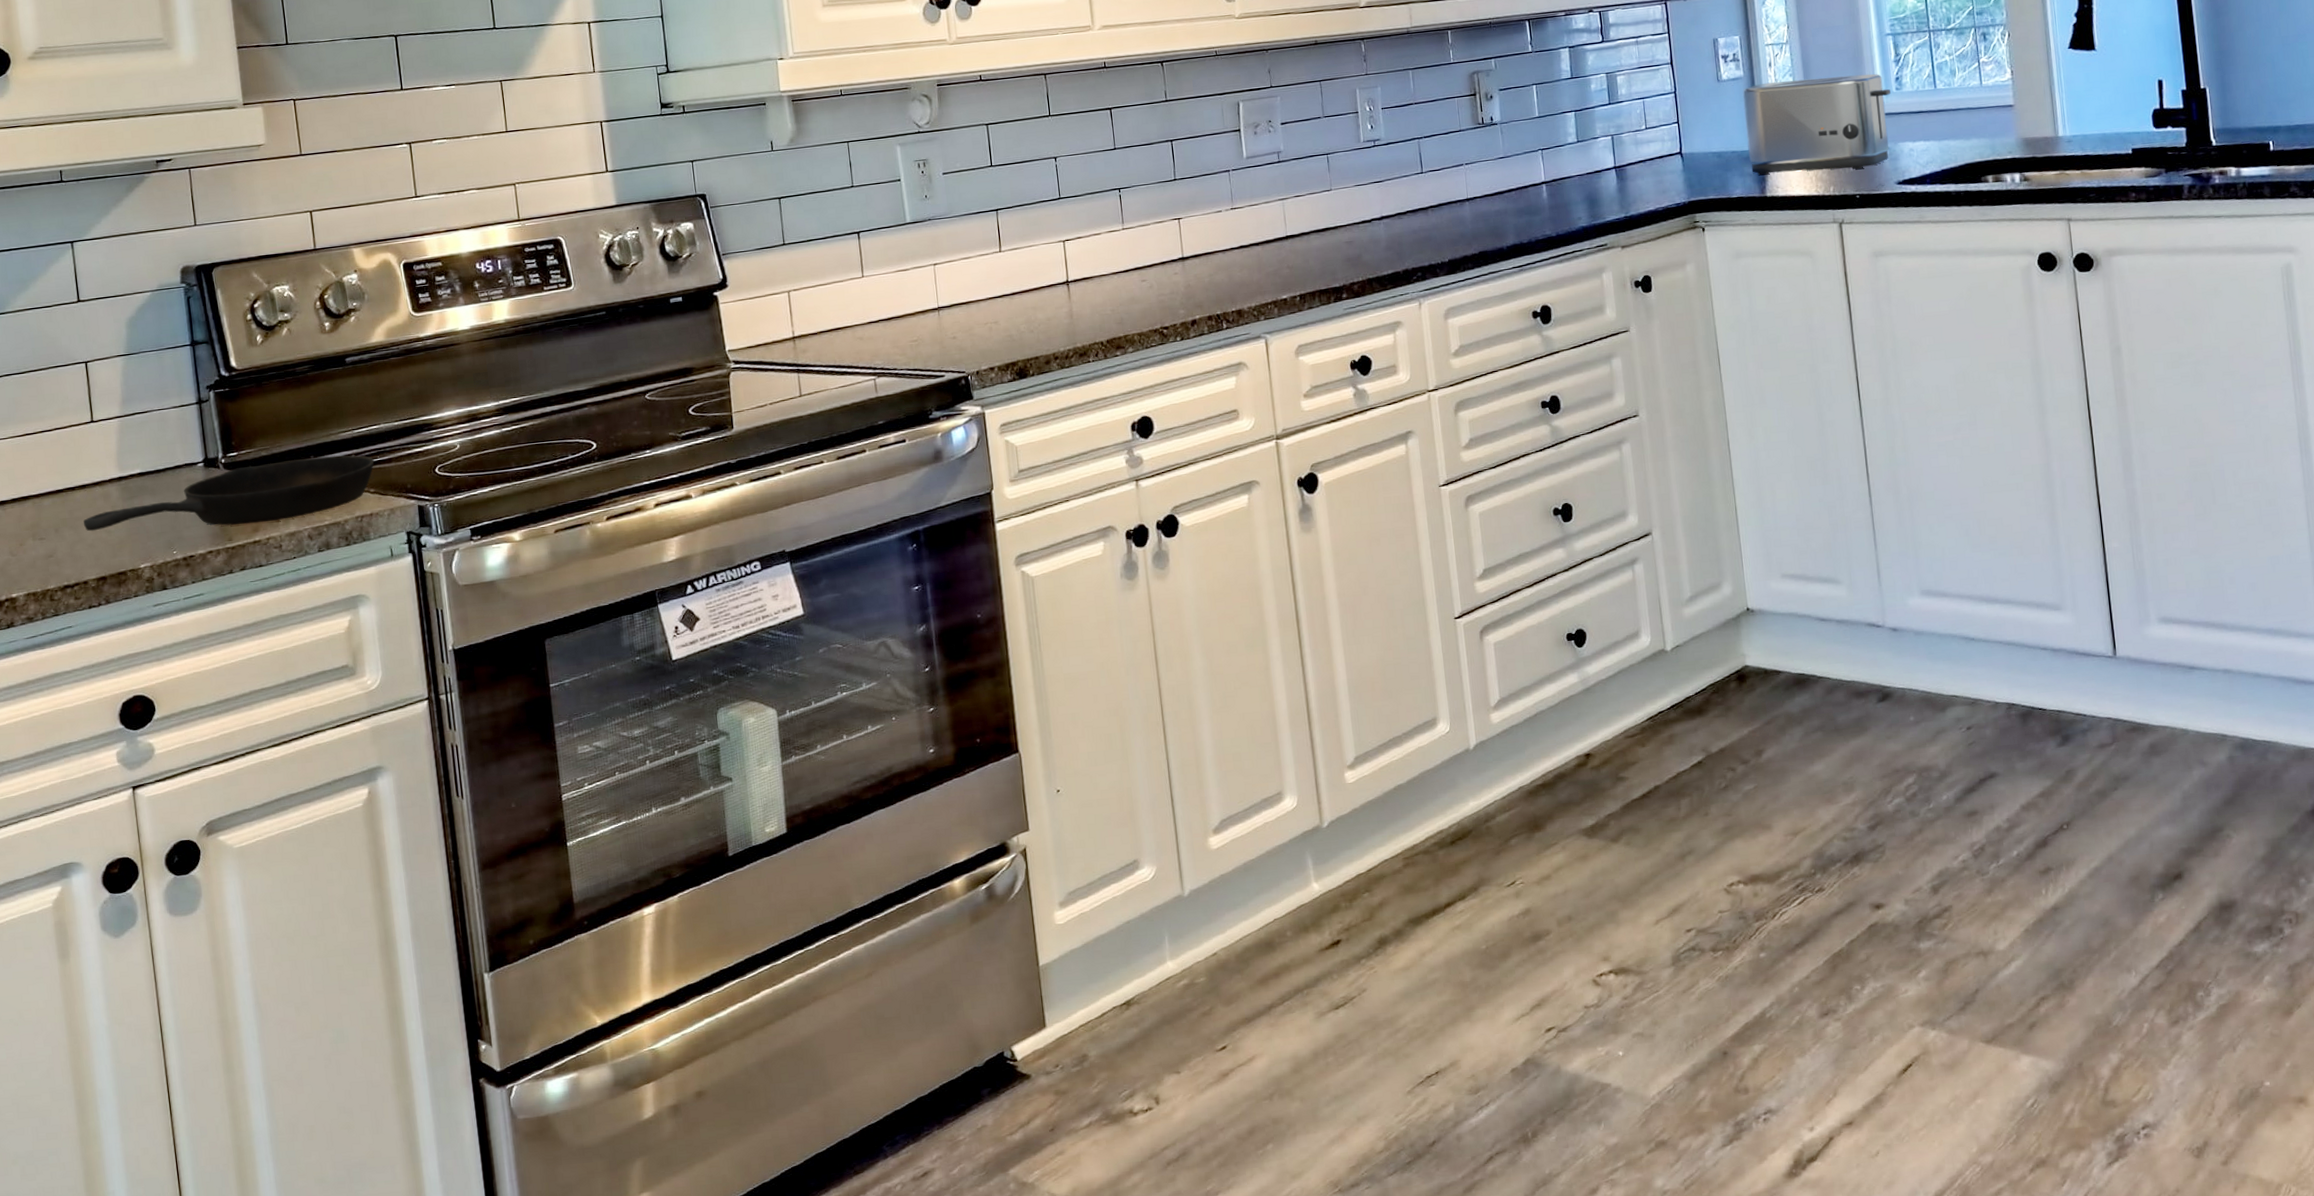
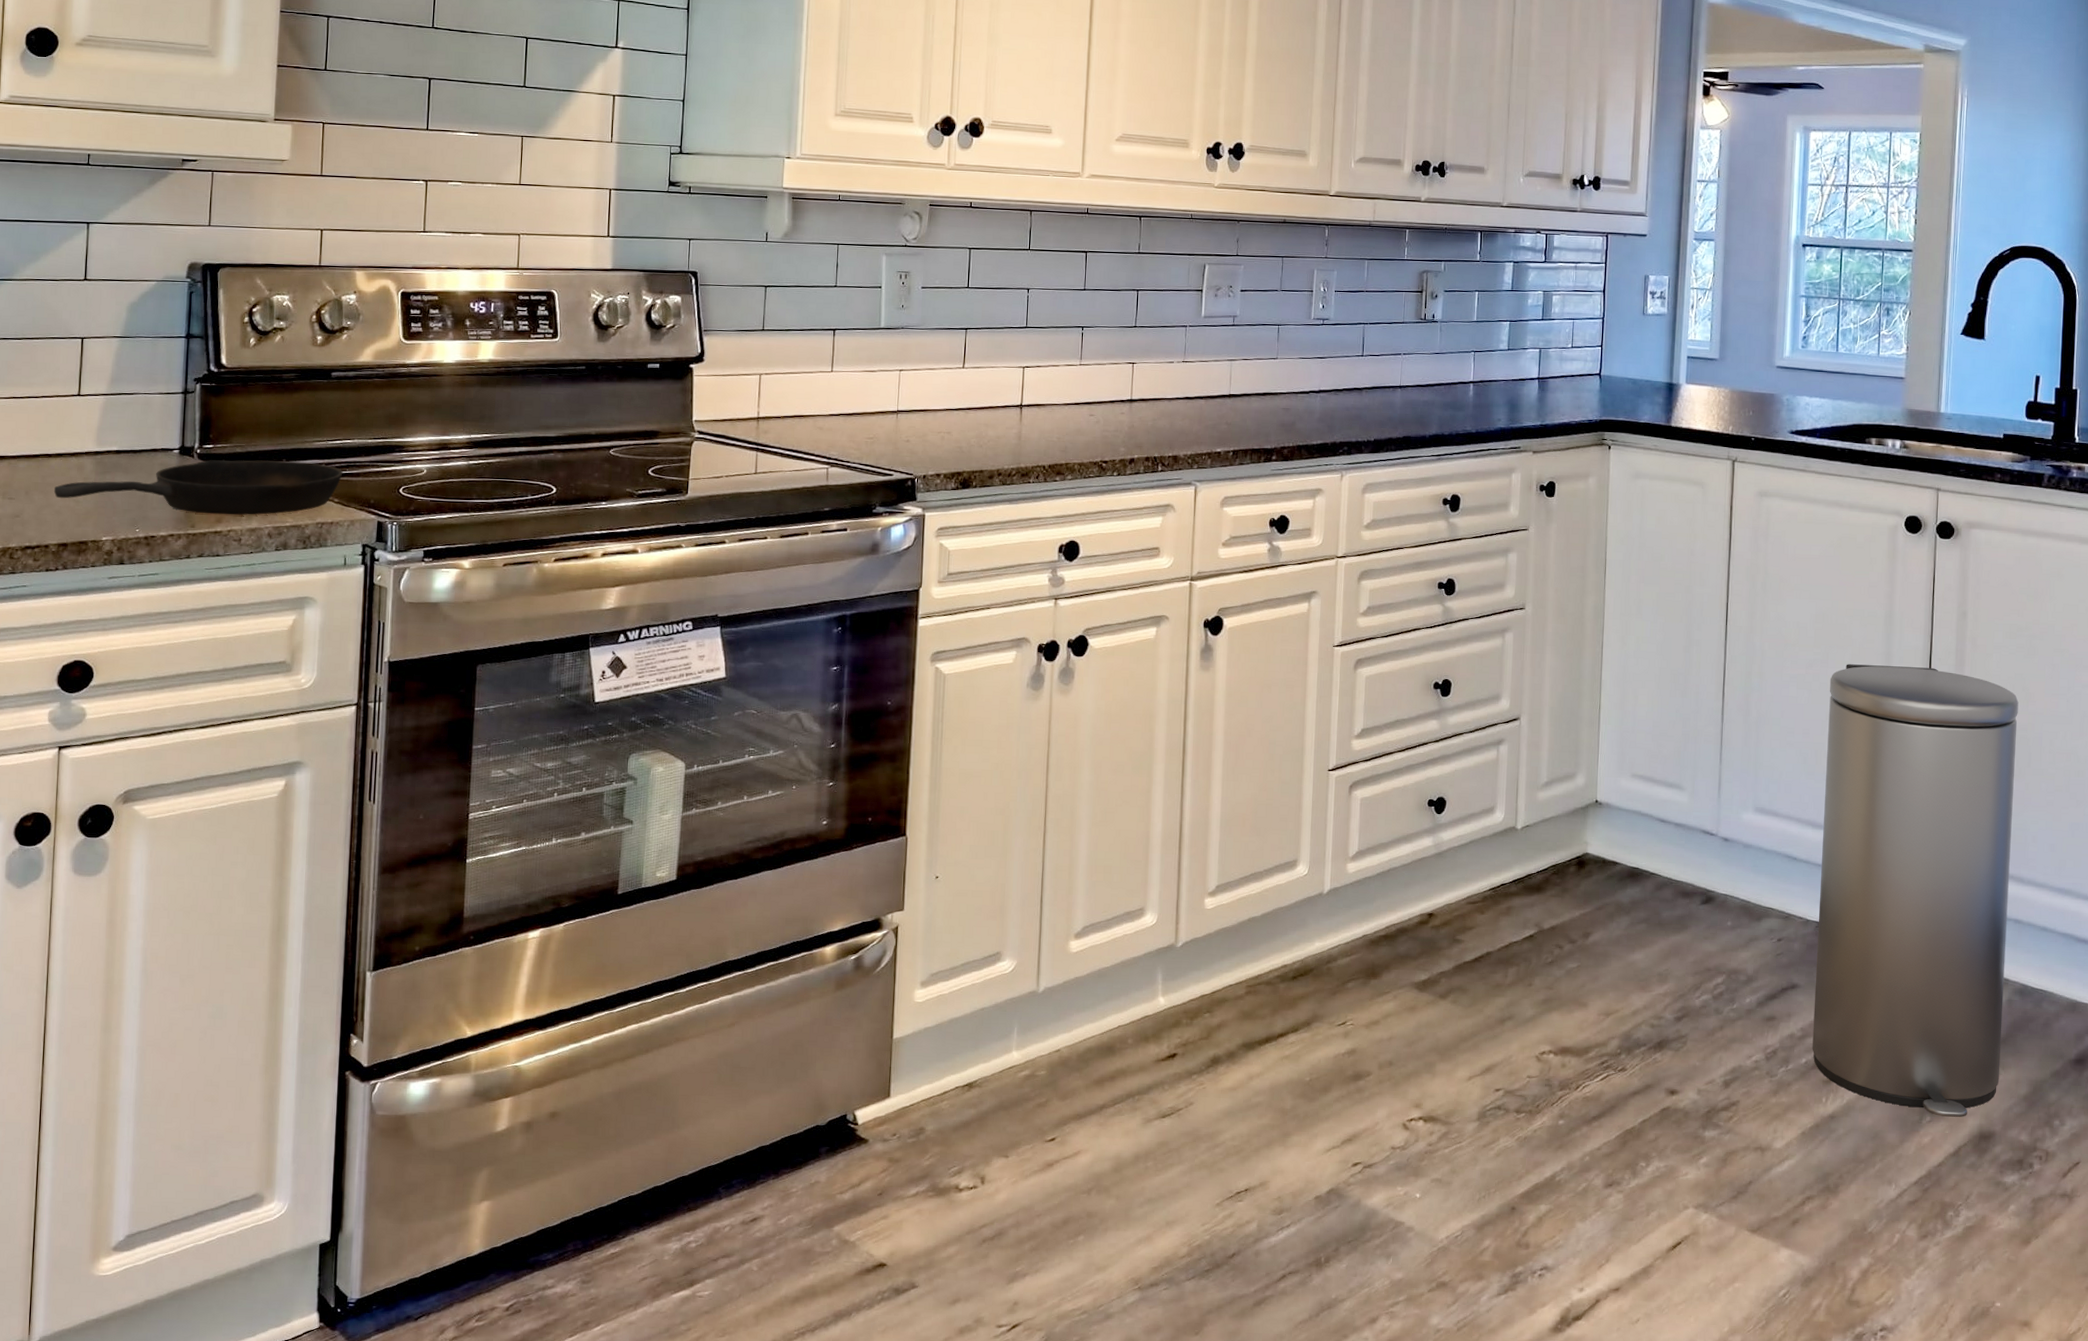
toaster: present [1742,73,1891,175] -> none [1660,322,1797,414]
pedal bin: none [1981,413,2233,892] -> present [1812,664,2019,1117]

